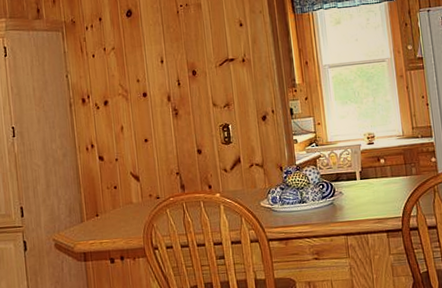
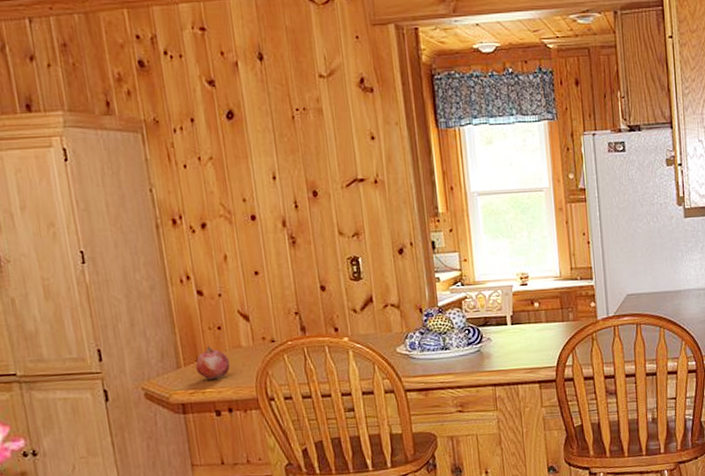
fruit: none [95,202,123,232] -> present [195,345,231,380]

